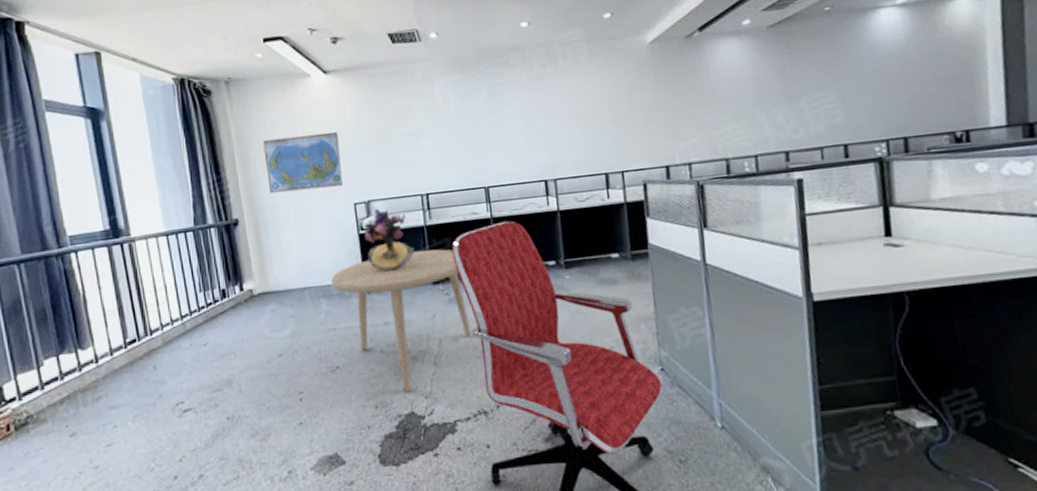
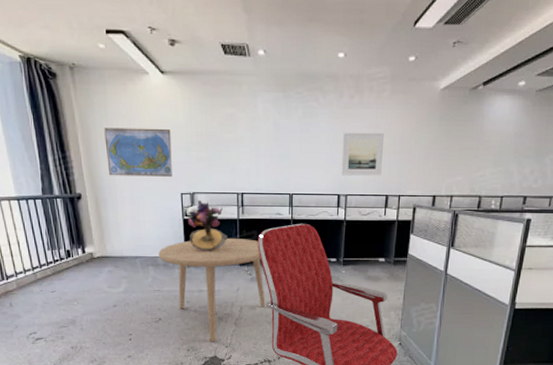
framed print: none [540,100,595,157] -> present [341,132,385,176]

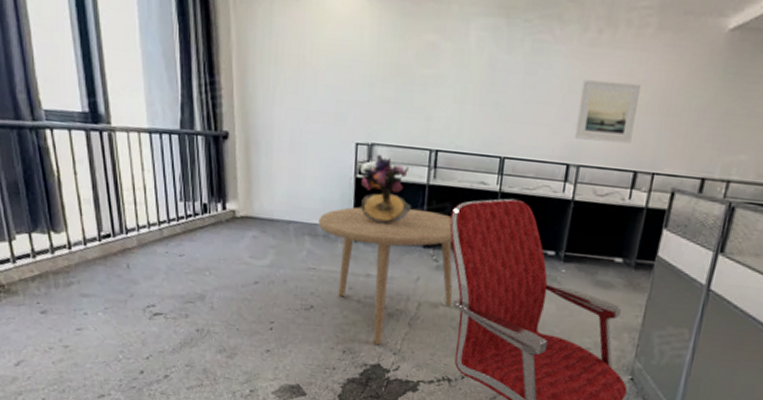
world map: present [104,128,172,177] -> none [265,48,351,120]

